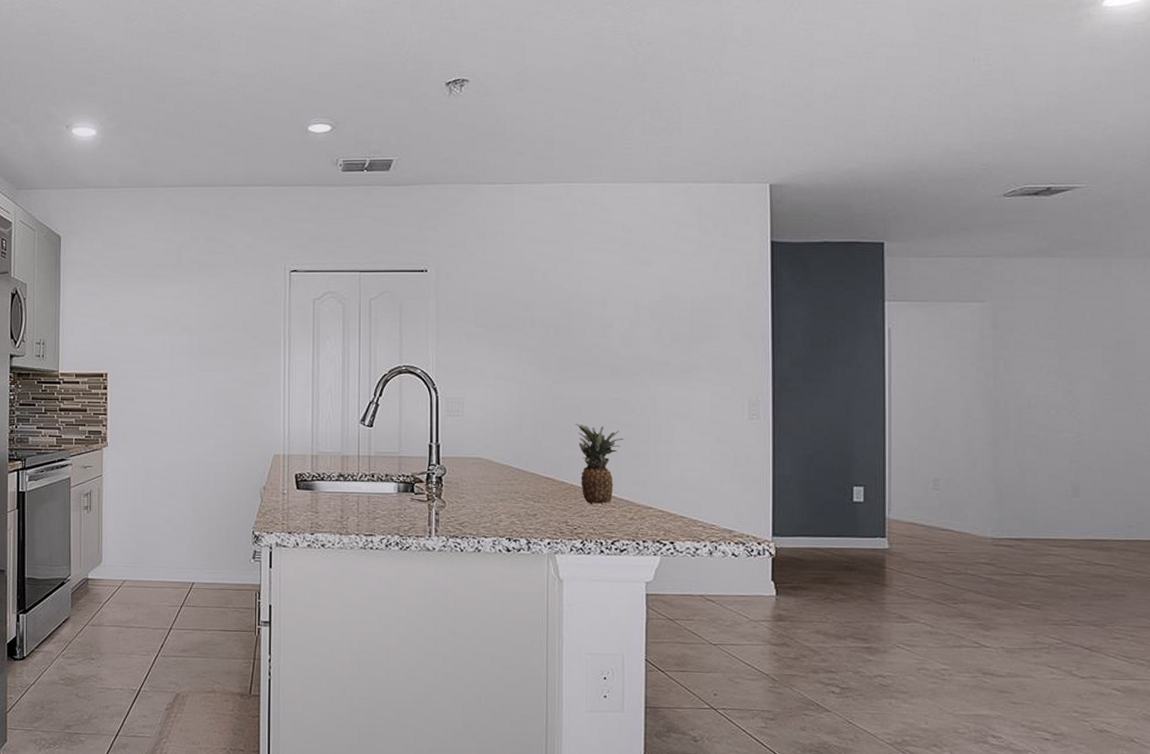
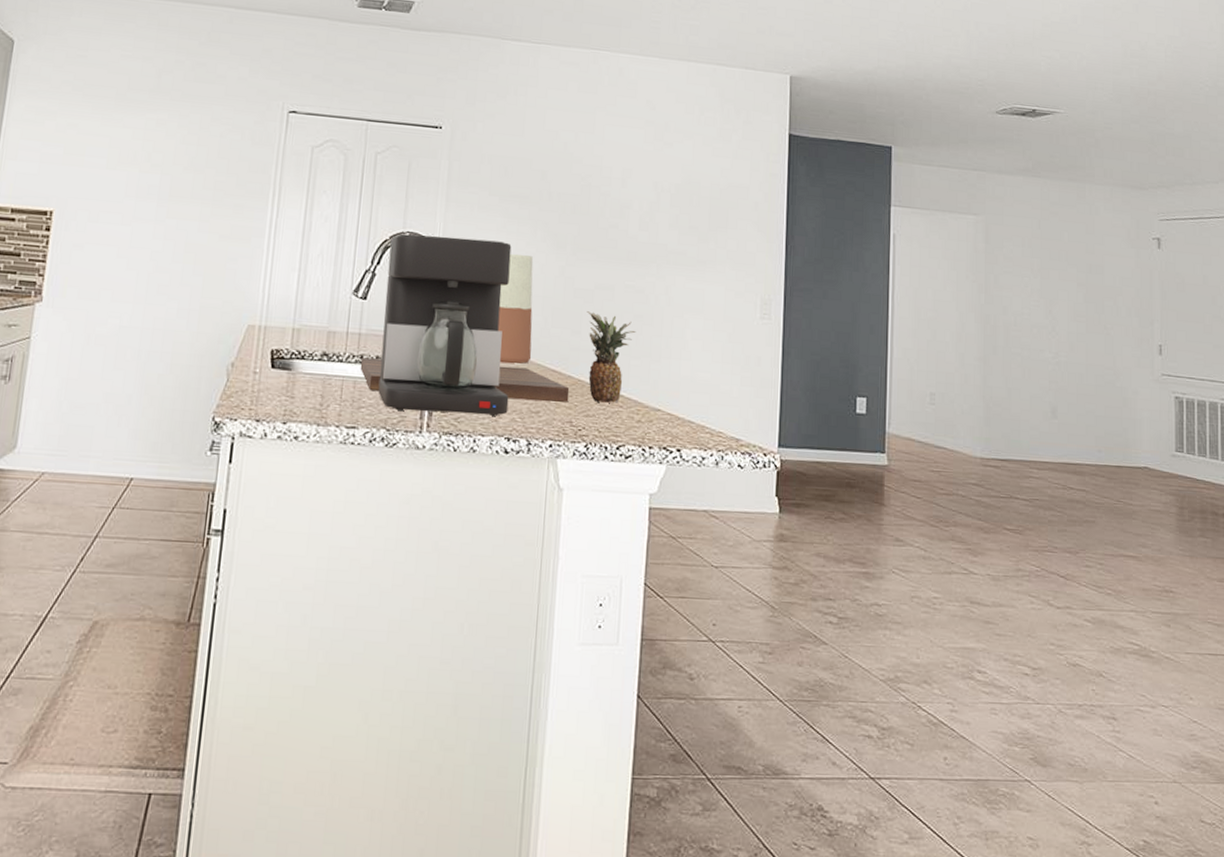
cutting board: none [372,476,563,505] -> present [360,357,570,402]
coffee maker: none [389,367,507,520] -> present [378,234,512,416]
vase: none [492,378,526,473] -> present [497,254,534,364]

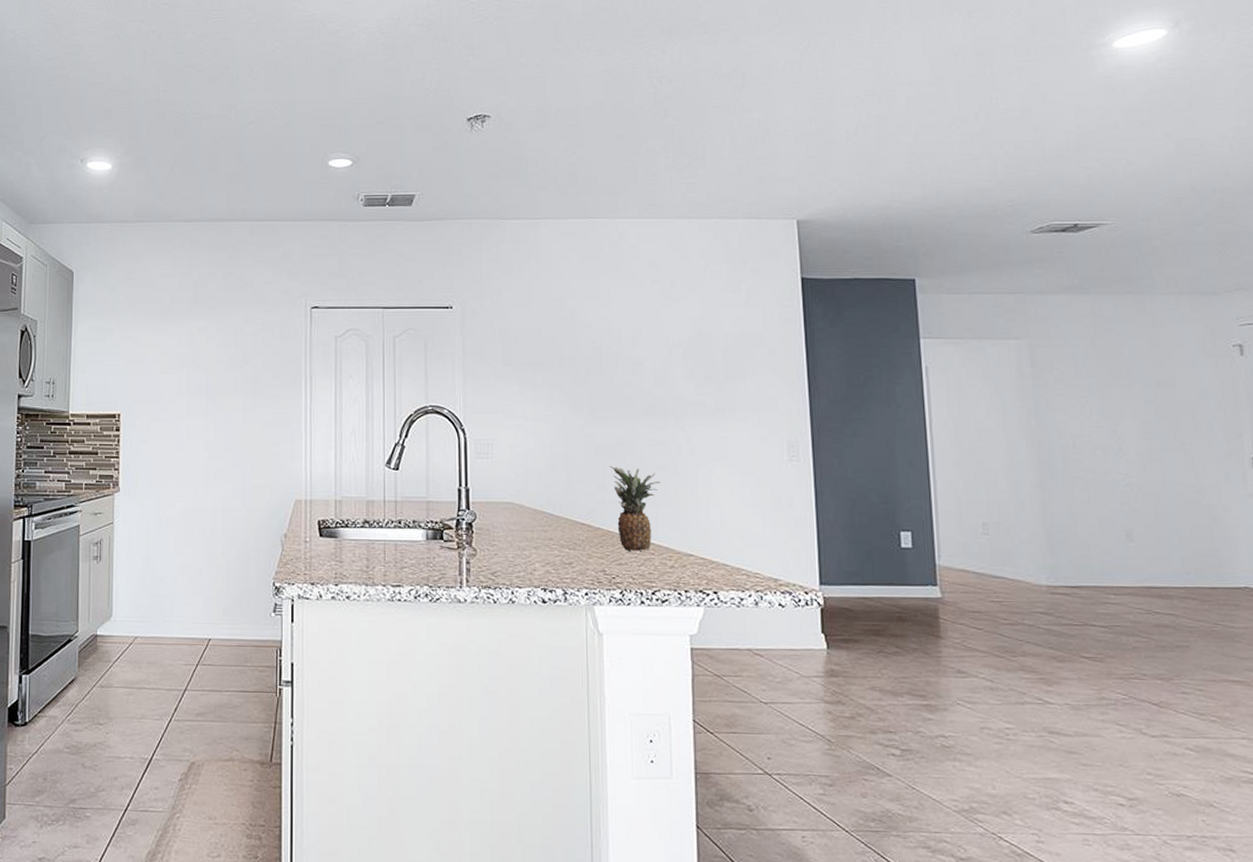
cutting board: present [360,357,570,402] -> none [399,522,600,553]
coffee maker: present [378,234,512,416] -> none [415,407,542,569]
vase: present [497,254,534,364] -> none [523,418,560,519]

